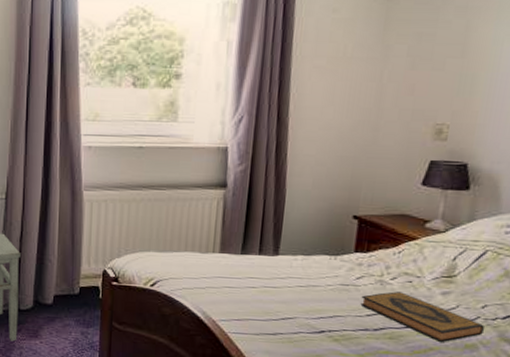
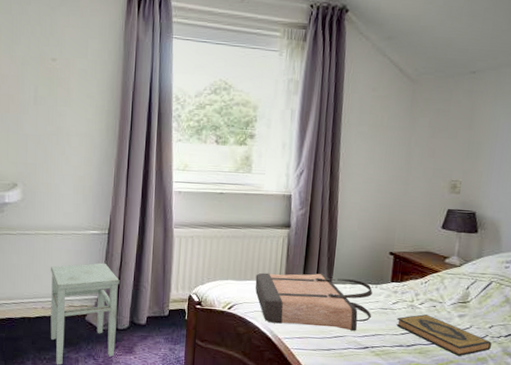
shopping bag: none [183,242,330,312] -> present [255,272,372,331]

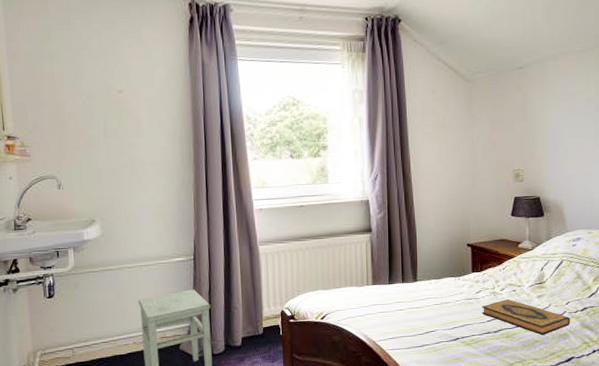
shopping bag: present [255,272,372,331] -> none [344,272,458,328]

